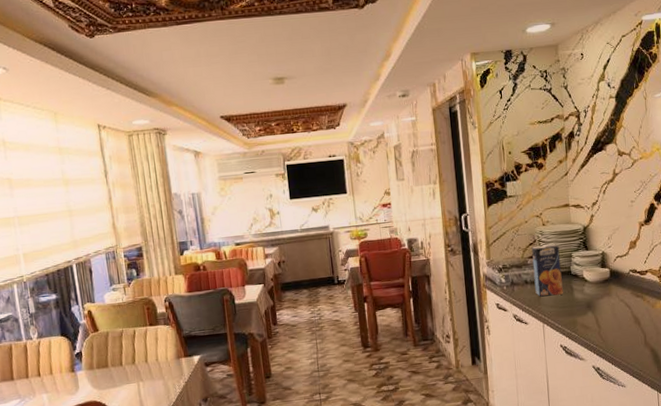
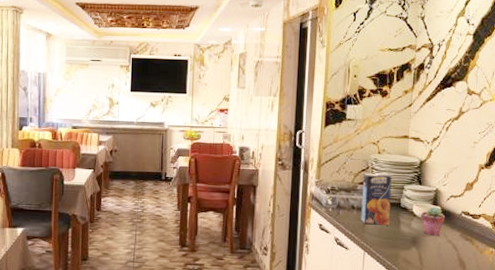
potted succulent: none [592,269,615,298] -> present [421,206,446,236]

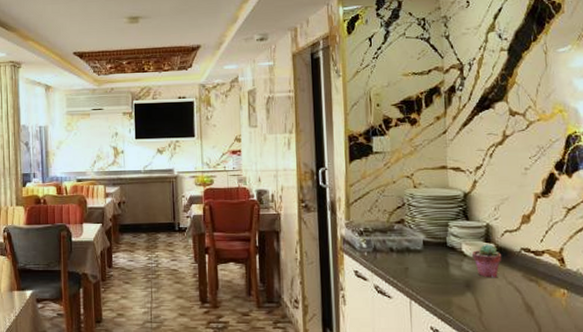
juice carton: present [361,173,392,226] -> none [399,210,436,269]

